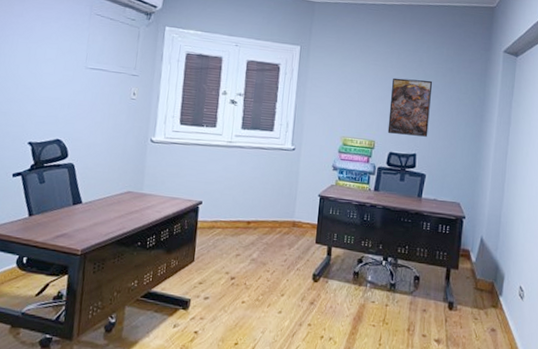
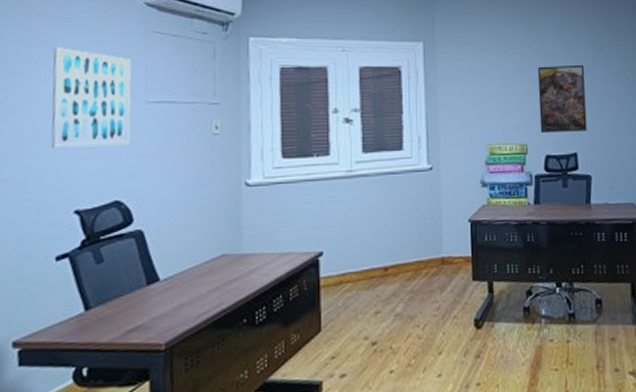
wall art: none [17,18,79,99] -> present [51,47,132,148]

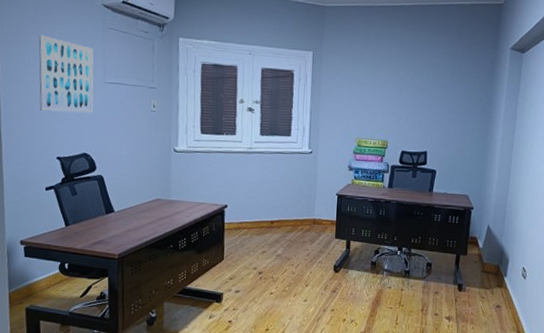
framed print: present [538,64,588,133] -> none [399,79,442,135]

